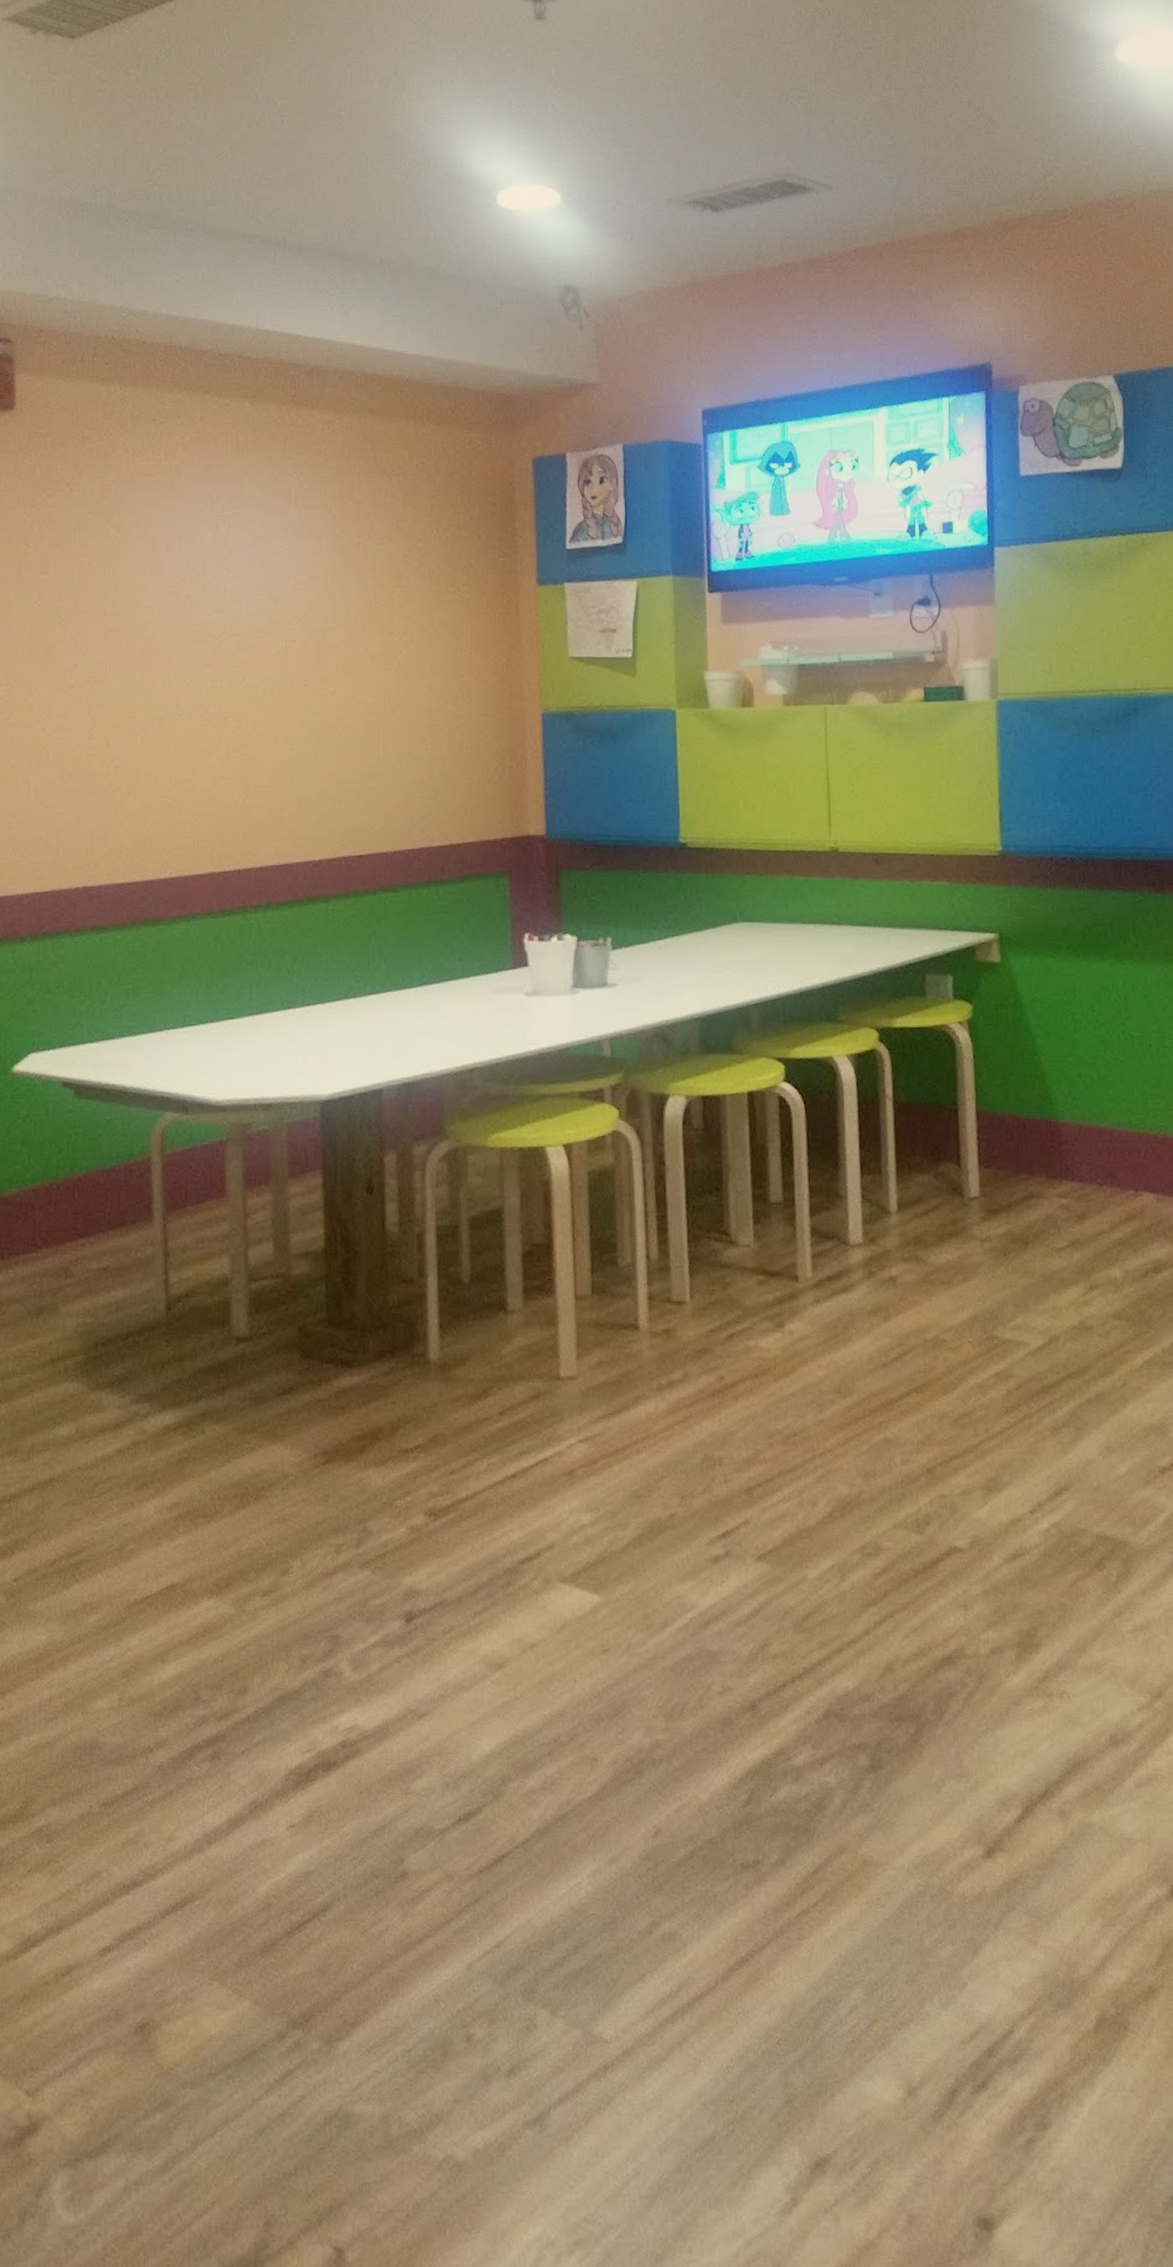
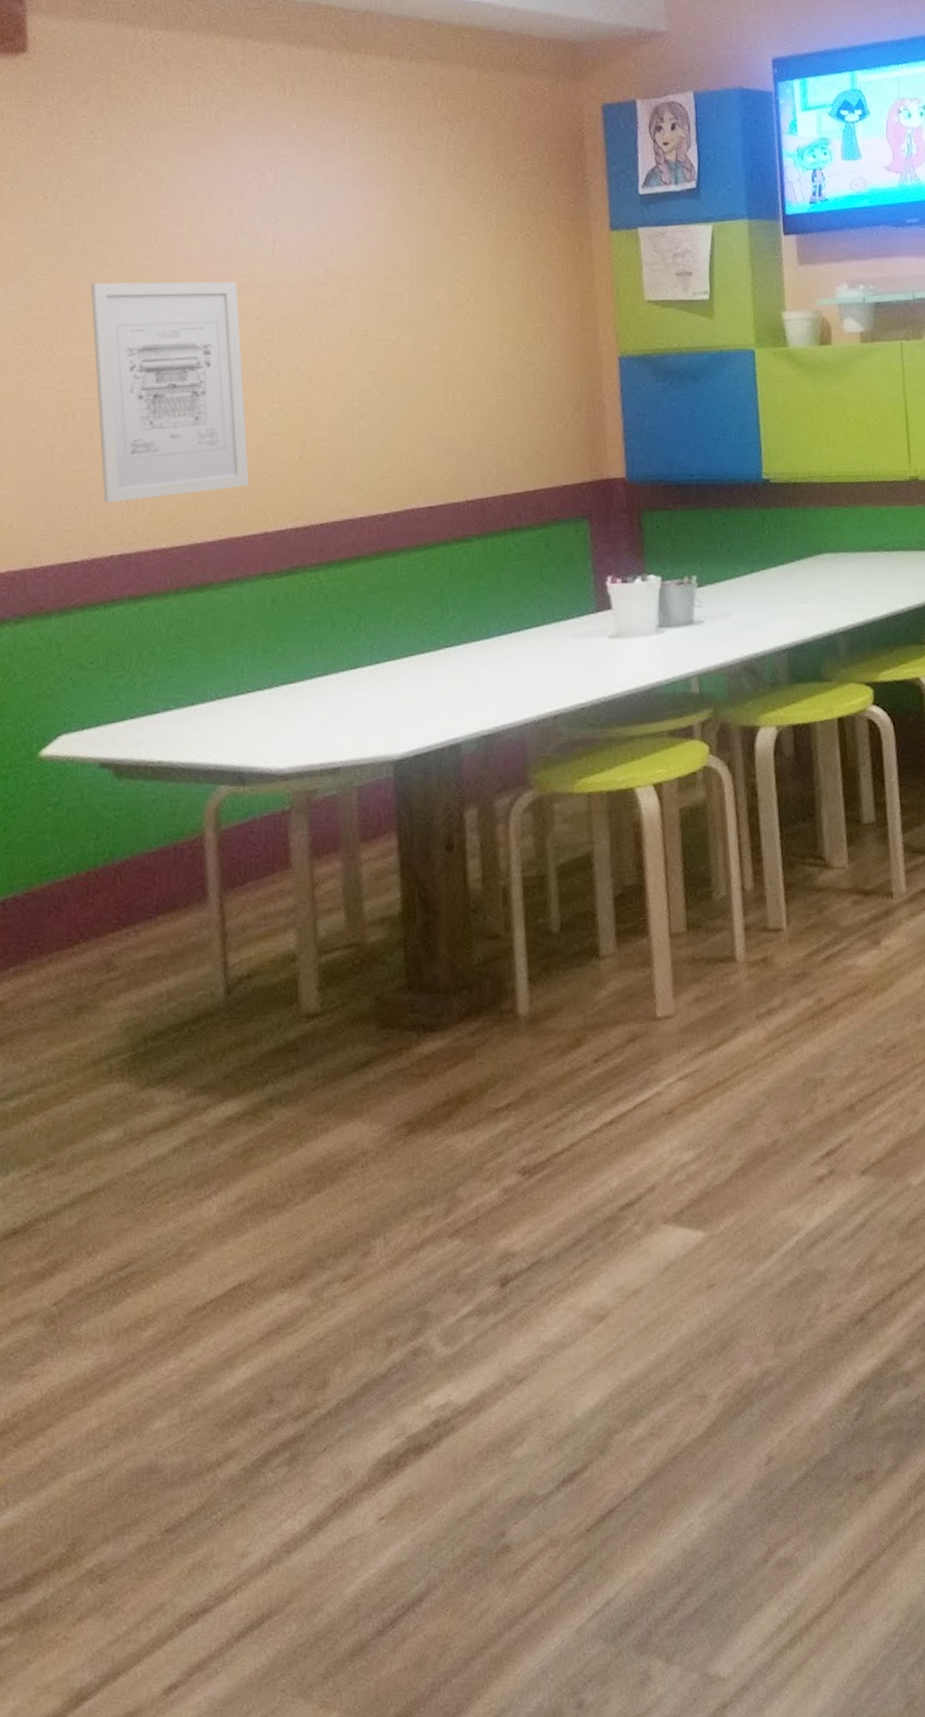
wall art: none [64,628,198,837] -> present [91,281,249,503]

